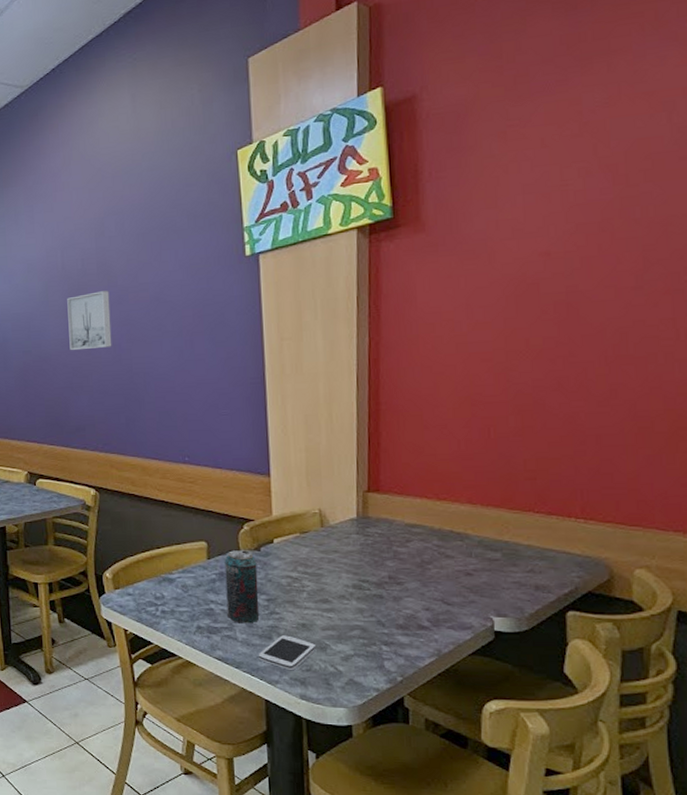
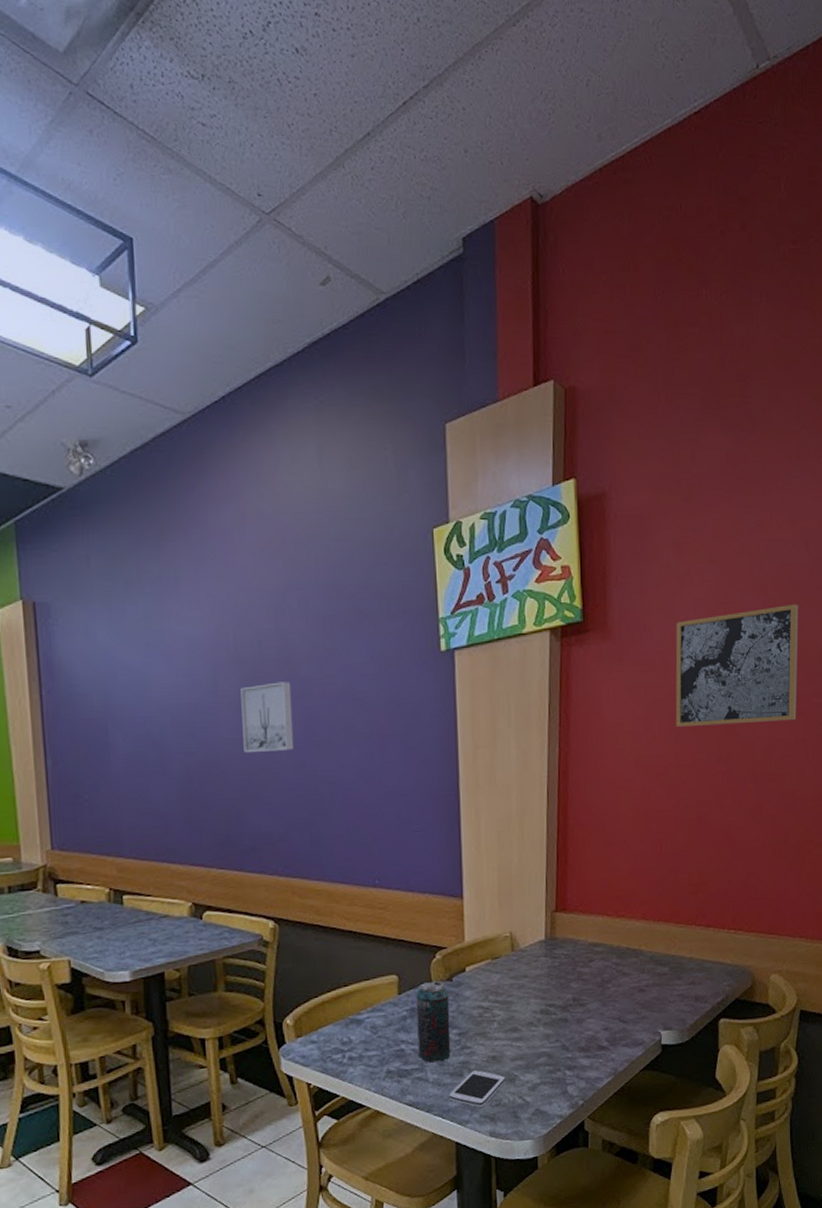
wall art: none [501,177,661,312] -> present [675,604,799,727]

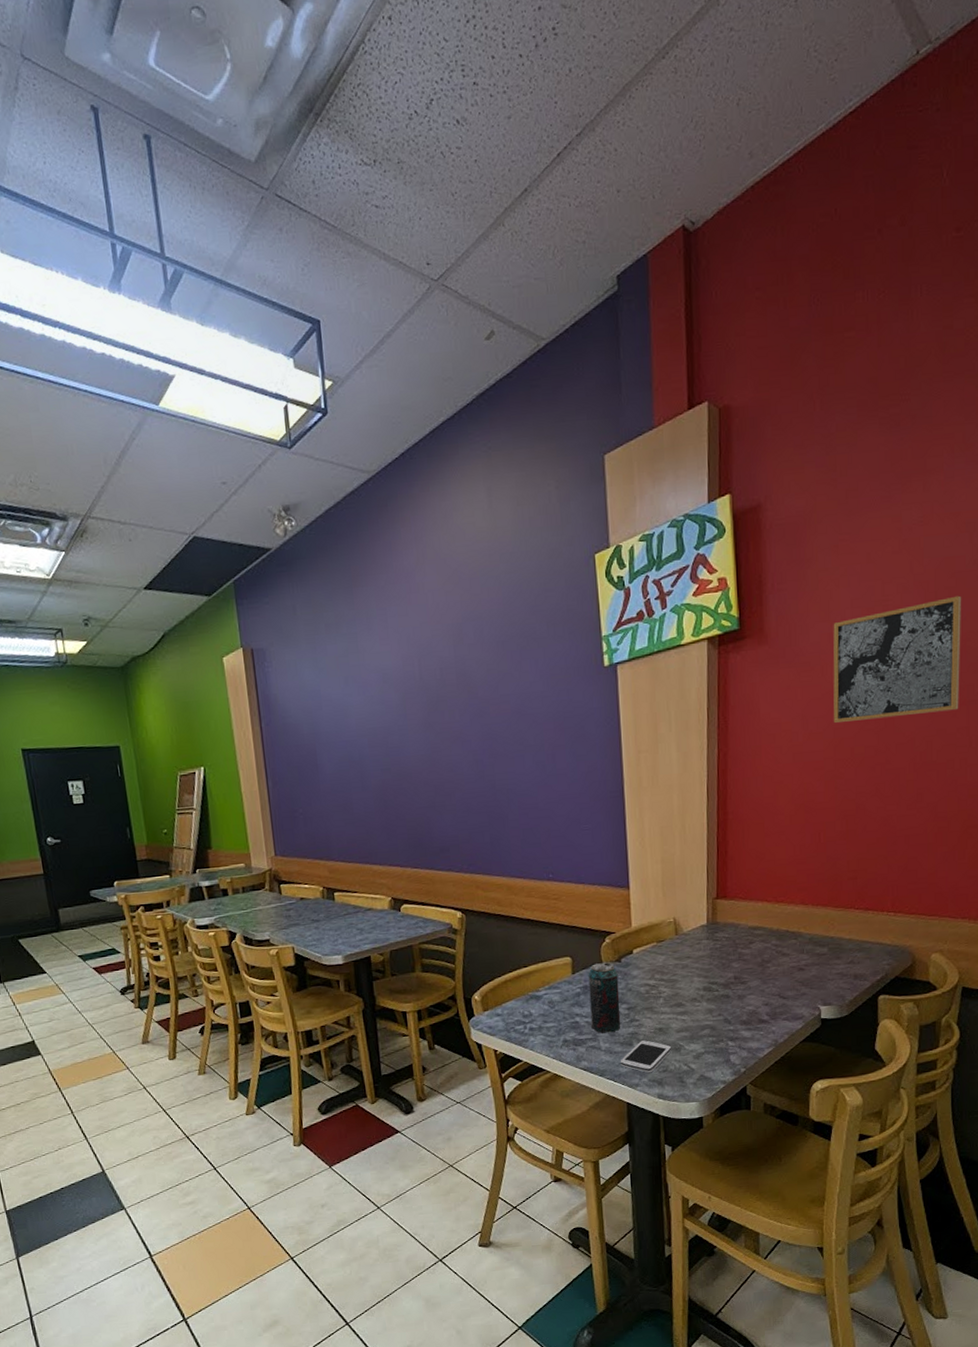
wall art: present [240,681,294,754] -> none [426,703,474,768]

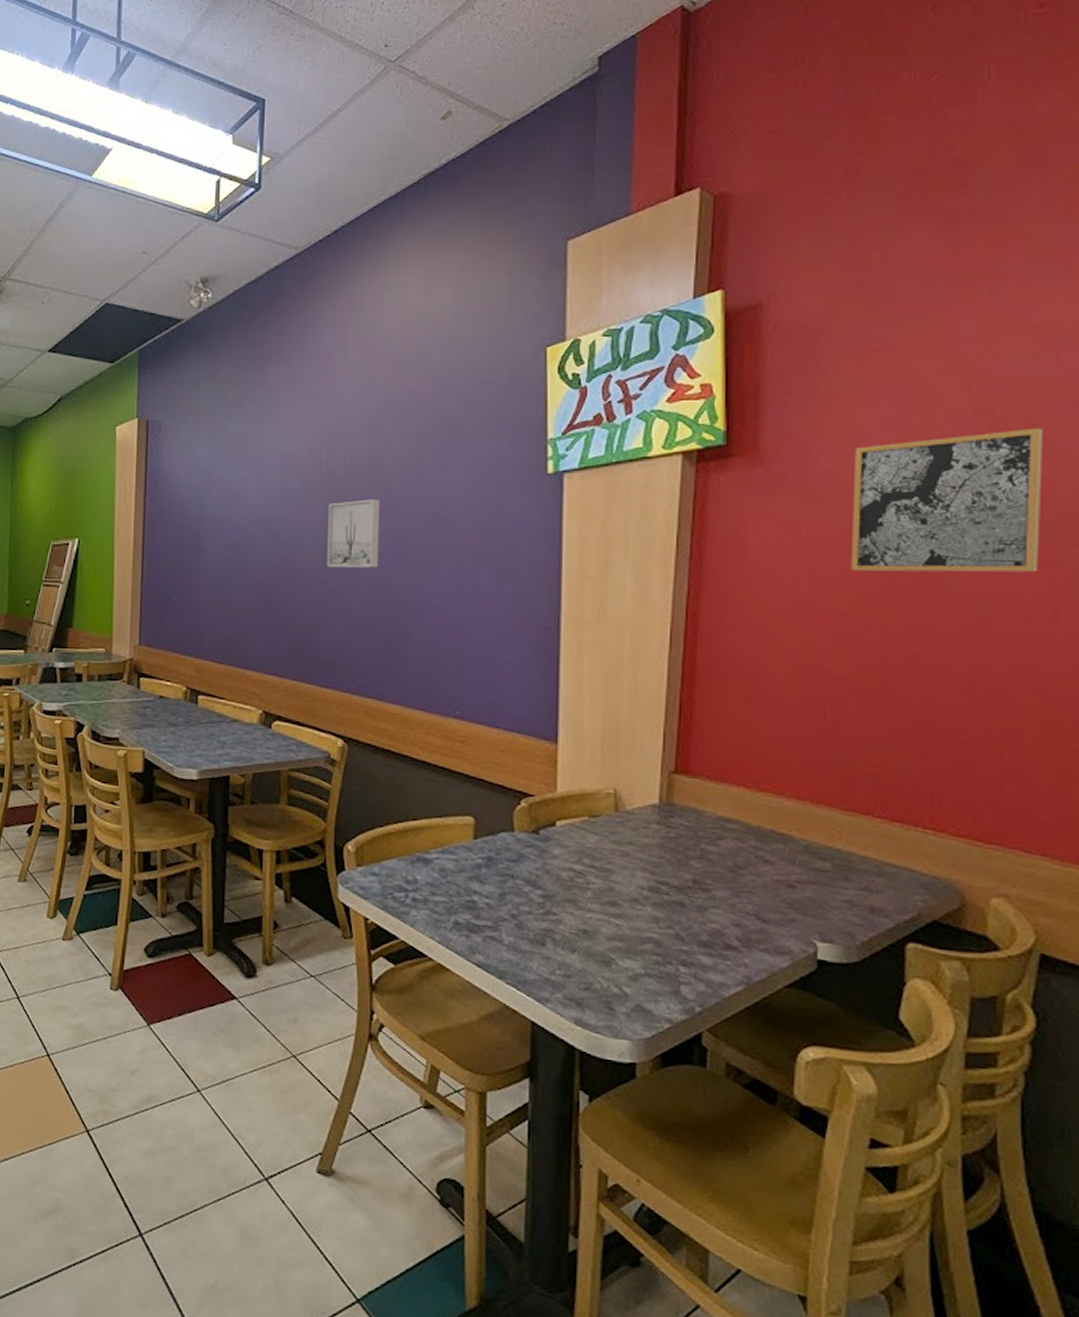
wall art: none [426,703,474,768] -> present [327,499,381,568]
beverage can: present [588,963,621,1033] -> none [491,831,534,924]
smartphone: present [620,1040,672,1073] -> none [526,942,599,988]

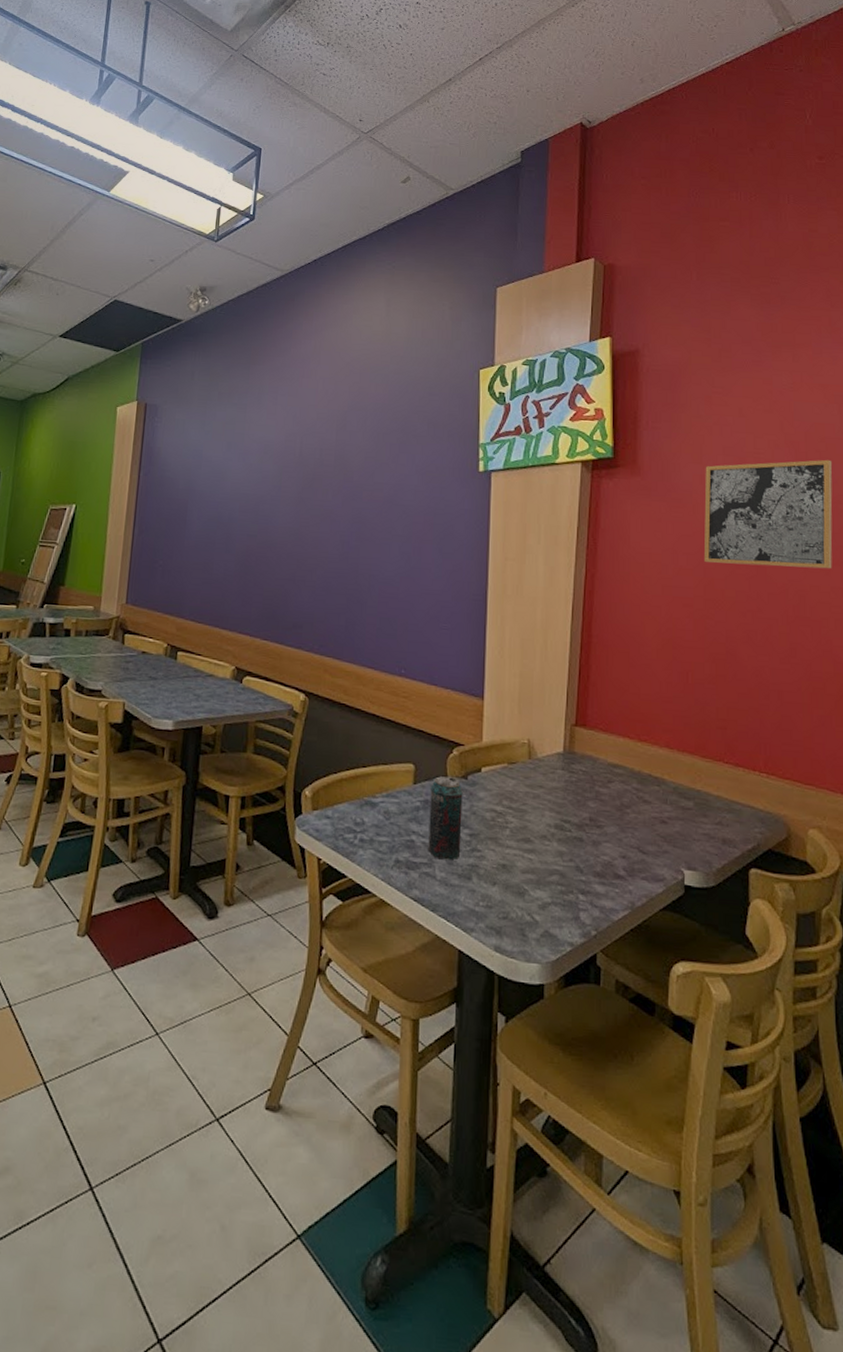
wall art: present [327,499,381,568] -> none [297,484,344,543]
beverage can: none [491,831,534,924] -> present [427,776,463,860]

